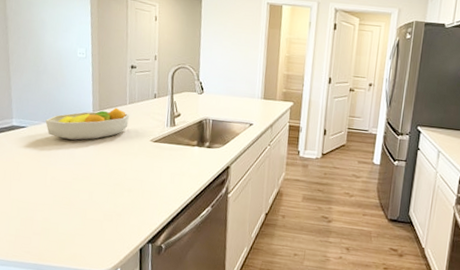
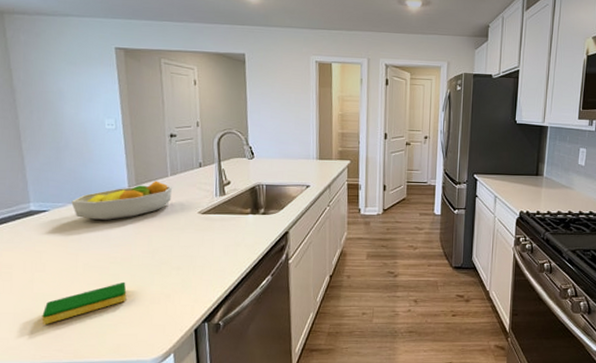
dish sponge: none [15,197,85,228] -> present [42,281,127,324]

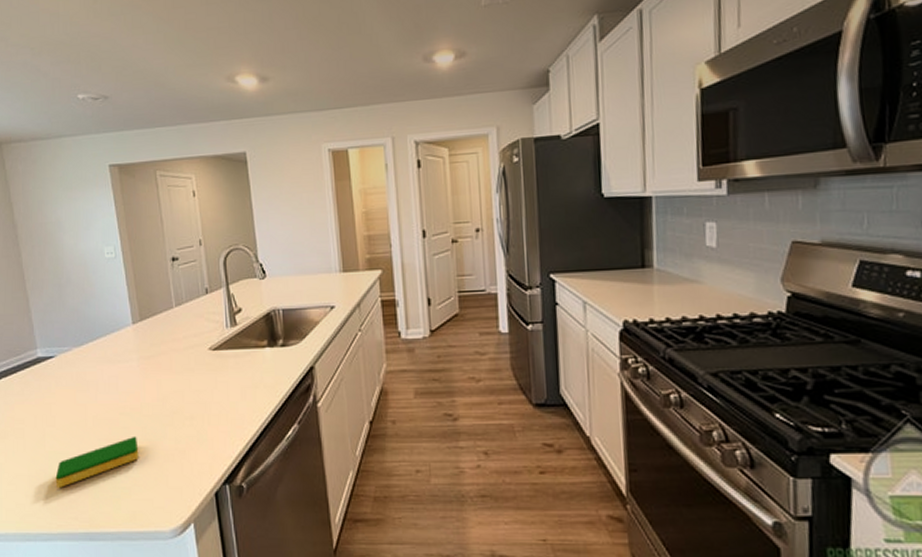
fruit bowl: present [71,180,172,220] -> none [77,314,178,364]

